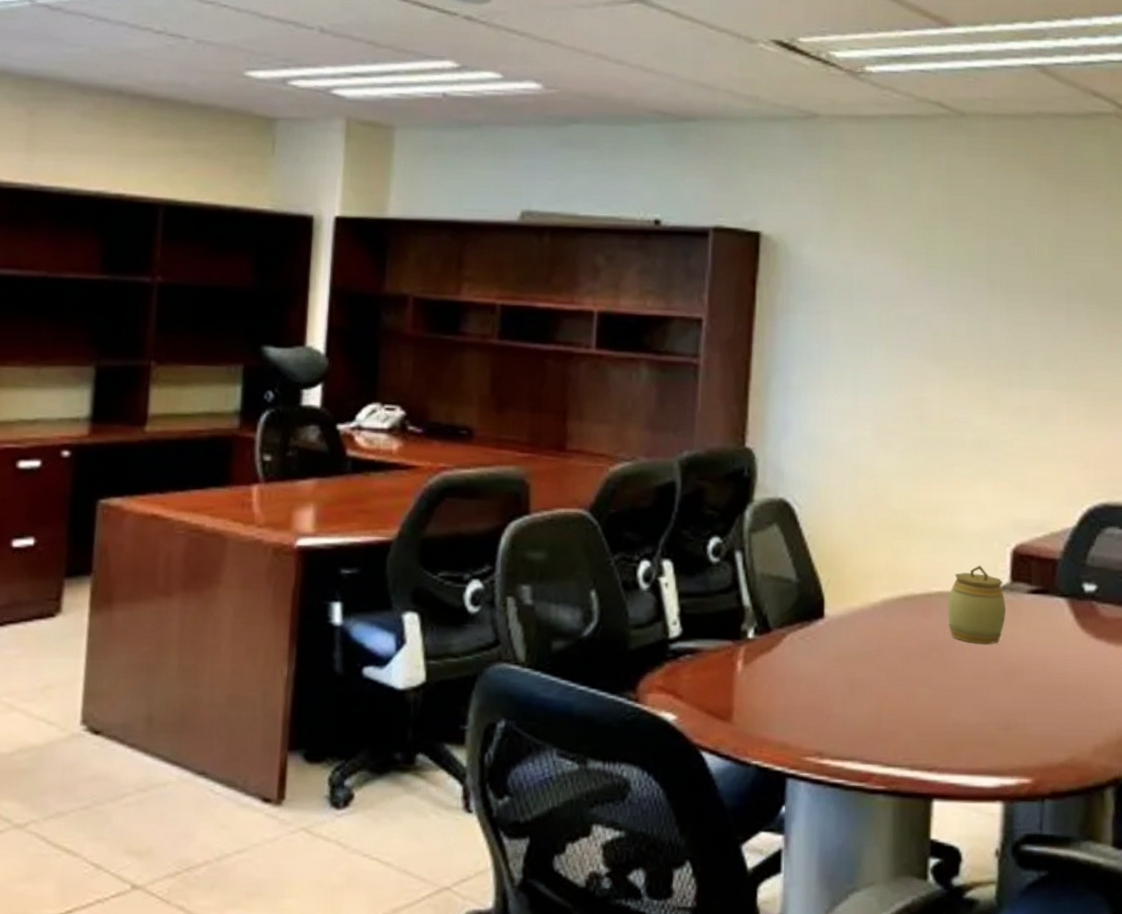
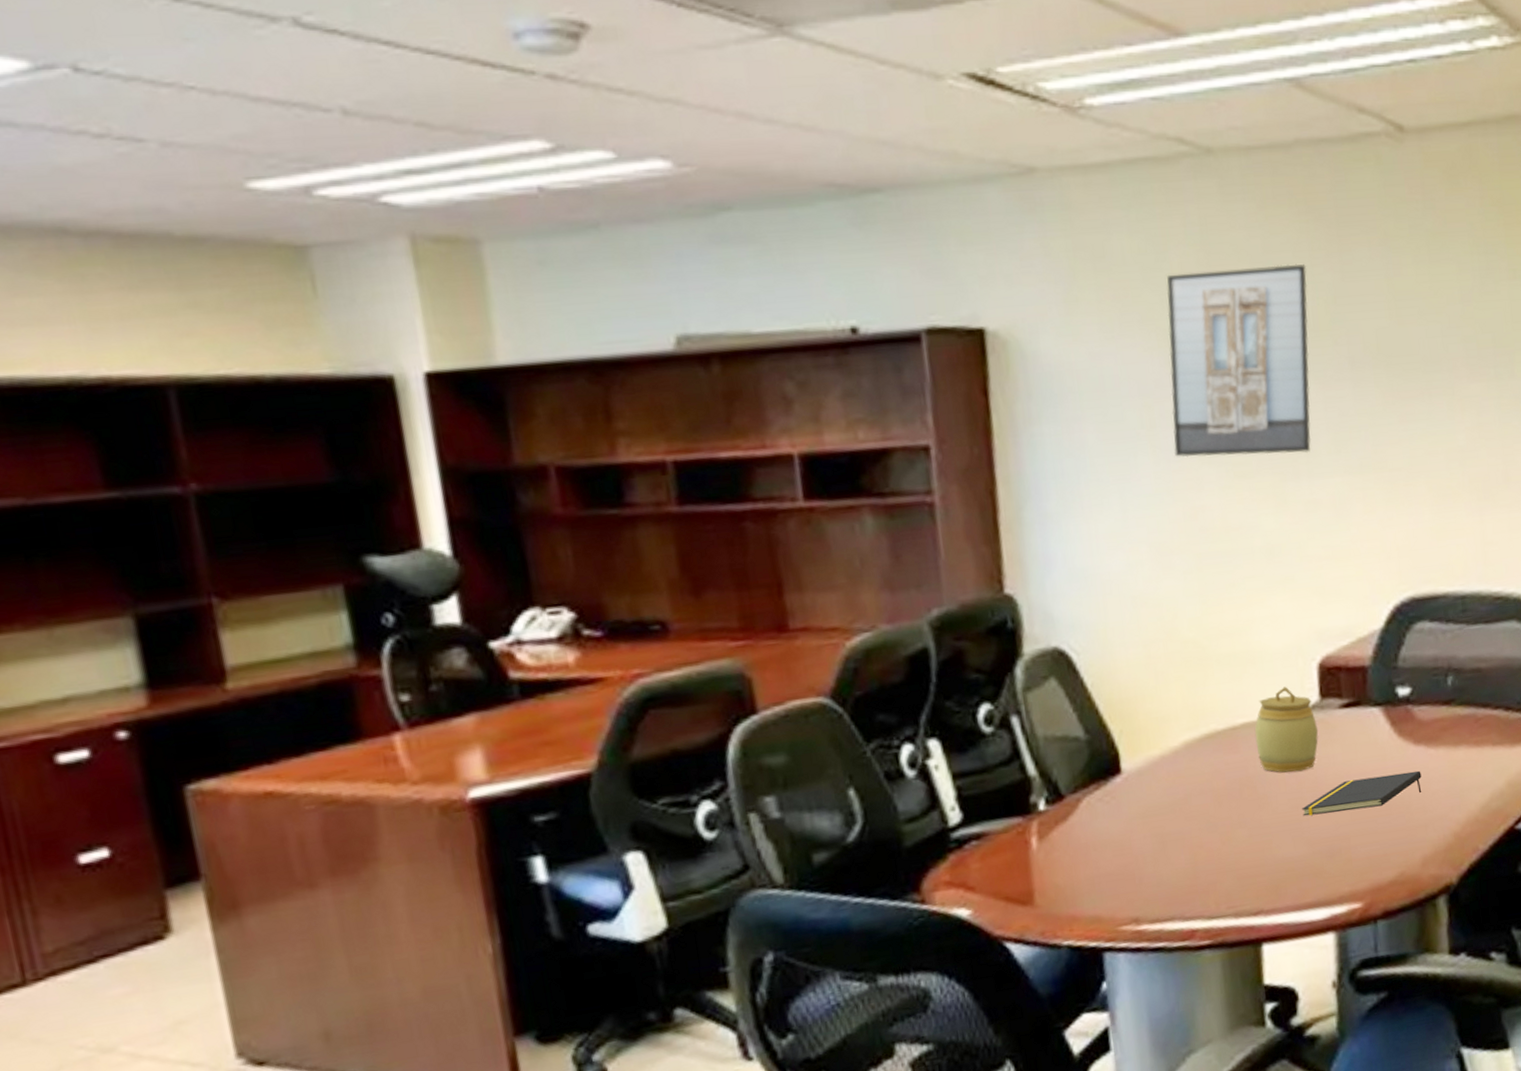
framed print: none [905,207,1037,366] -> present [1167,264,1312,458]
notepad: none [984,661,1100,690] -> present [1302,770,1422,817]

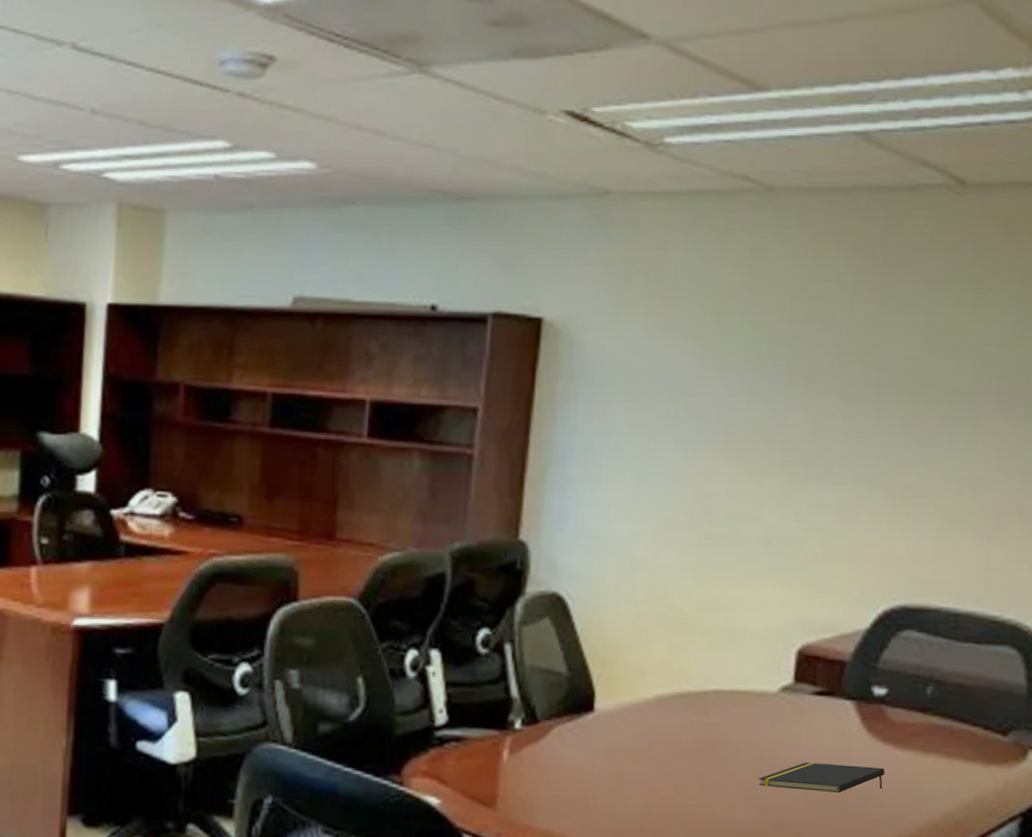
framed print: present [1167,264,1312,458] -> none [693,290,848,461]
jar: present [1254,686,1319,773] -> none [724,665,788,744]

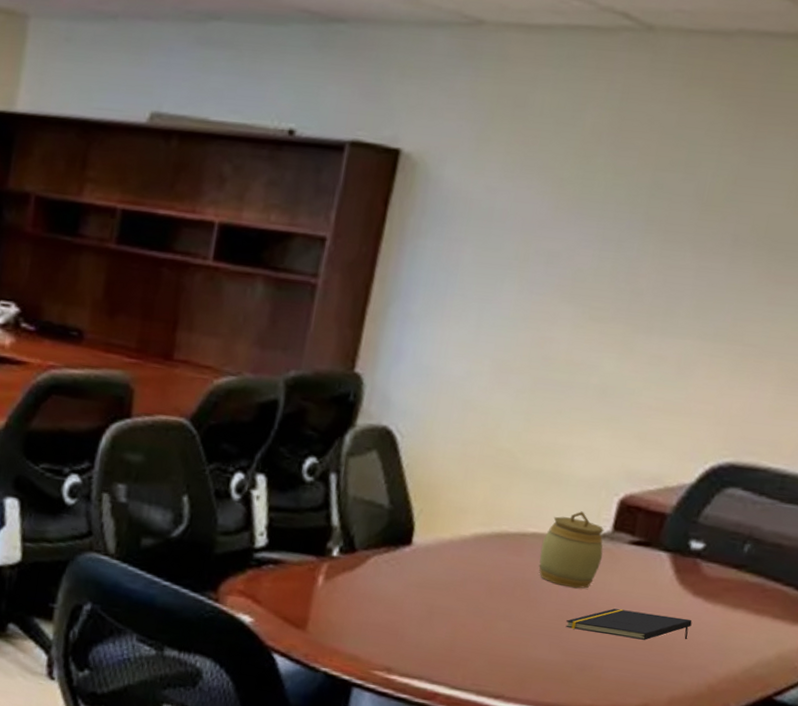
jar: none [724,665,788,744] -> present [539,511,604,589]

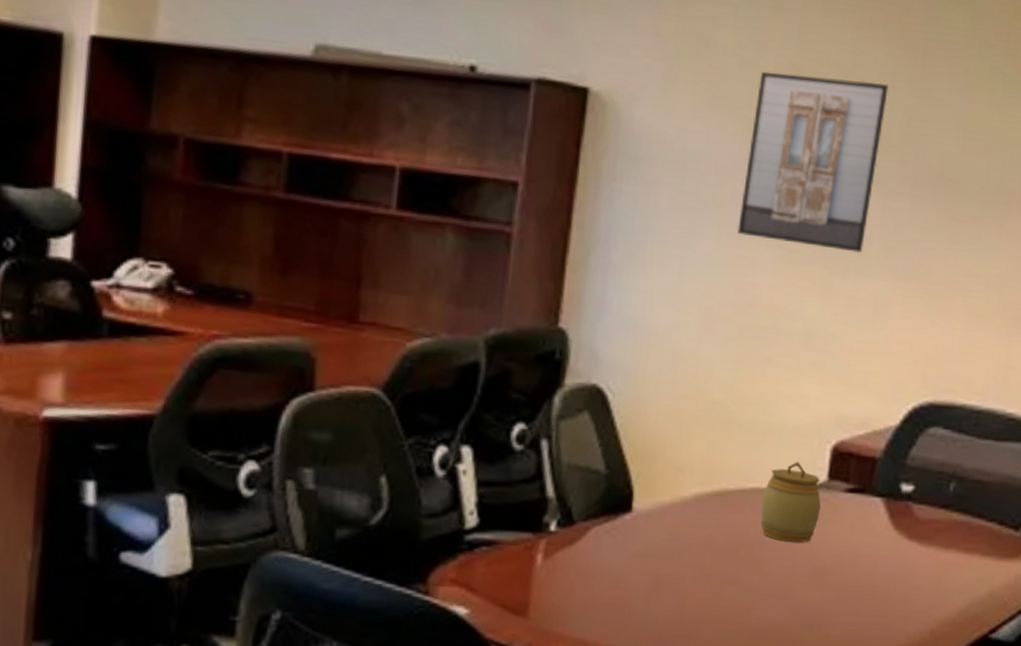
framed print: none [539,131,716,313] -> present [737,71,890,254]
notepad: present [565,608,693,640] -> none [792,560,910,590]

